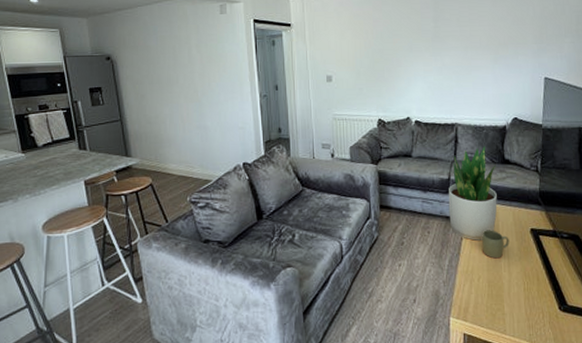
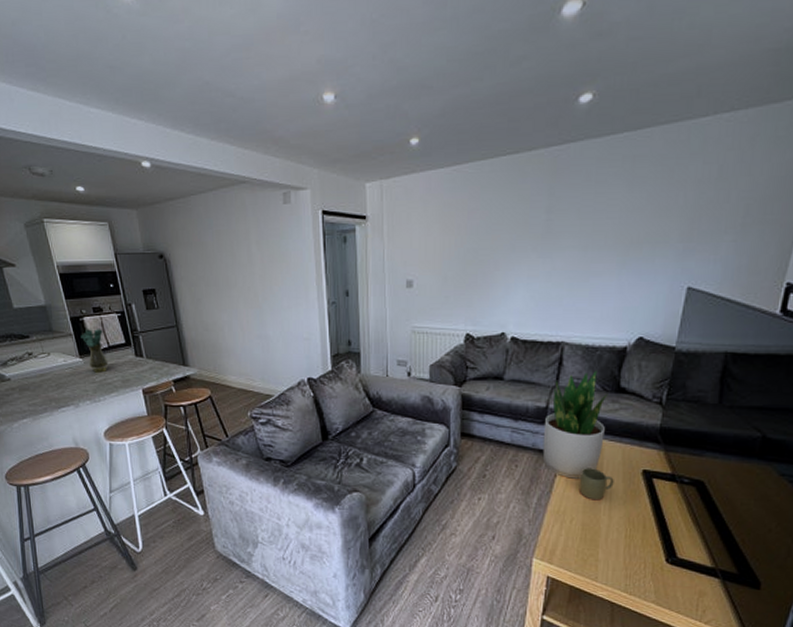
vase: none [25,124,51,167] -> present [81,328,109,373]

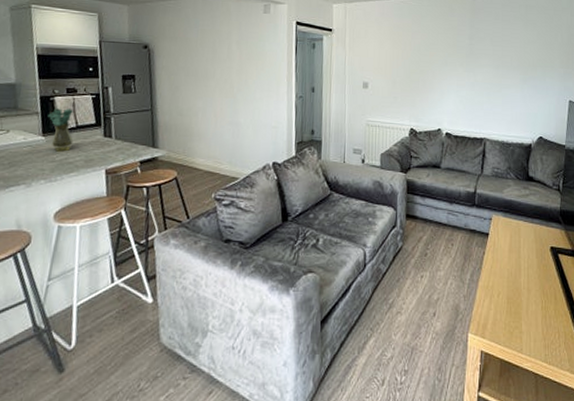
planter: present [542,371,608,479] -> none [473,163,521,256]
mug: present [578,468,614,501] -> none [503,246,530,275]

